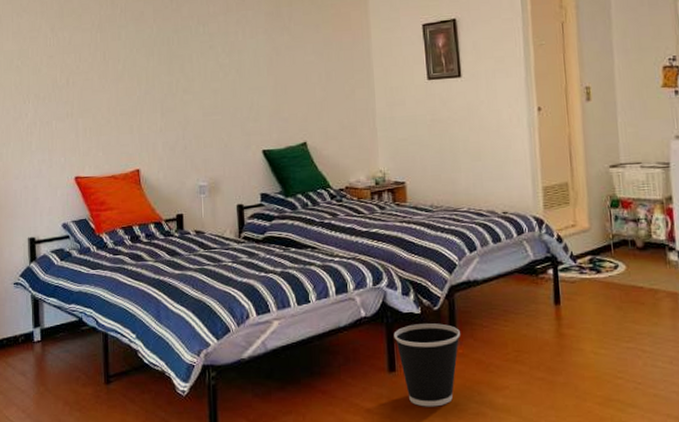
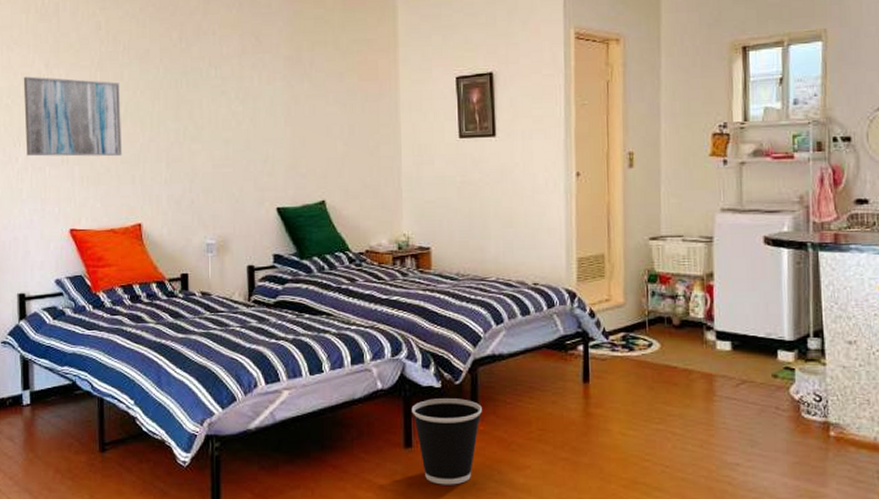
wall art: none [31,39,121,112] -> present [23,76,123,157]

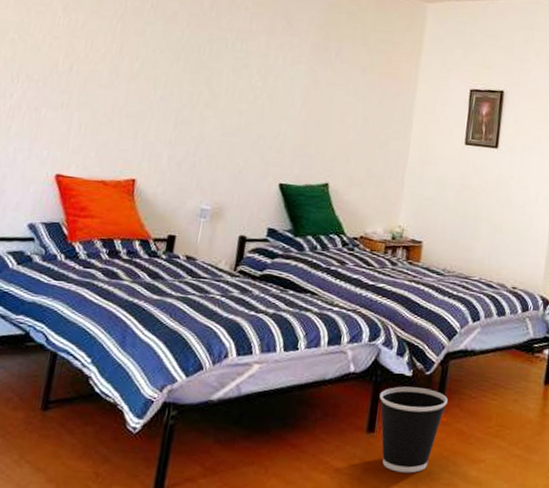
wall art: present [23,76,123,157] -> none [24,15,140,110]

